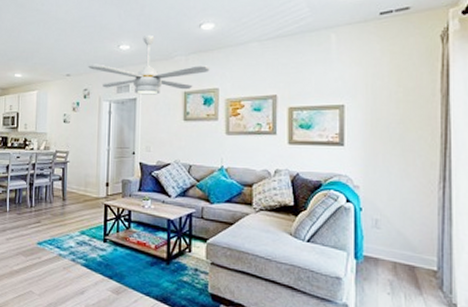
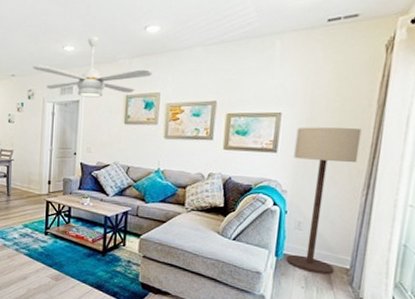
floor lamp: none [362,117,429,279] -> present [286,127,362,275]

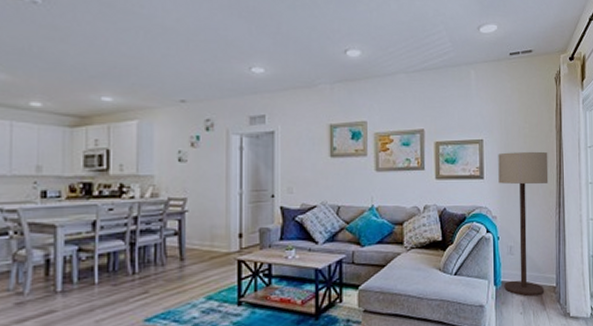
ceiling fan: present [33,37,153,98] -> none [210,58,357,128]

